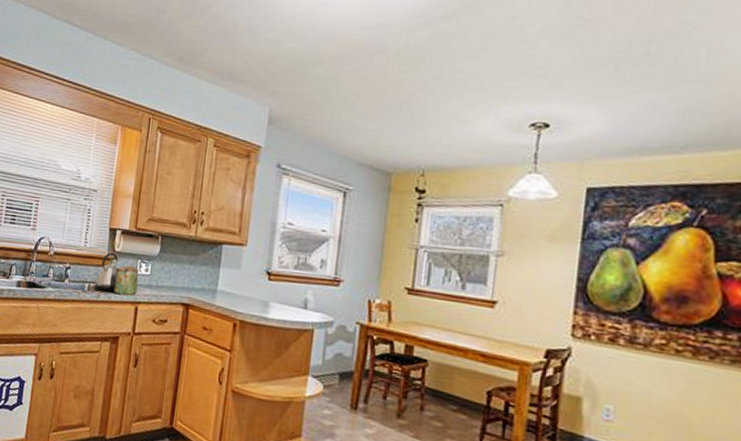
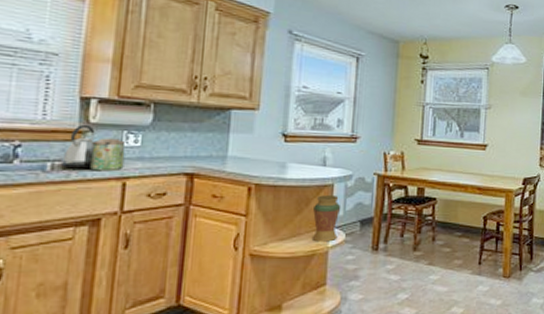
decorative vase: none [290,340,321,392] -> present [313,195,341,242]

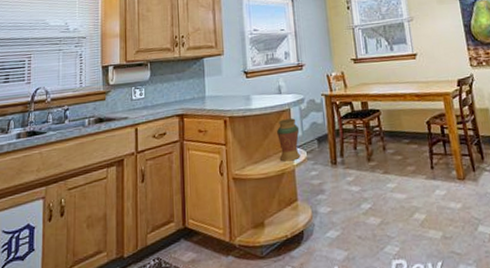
kettle: present [60,124,96,169] -> none [93,86,114,123]
canister: present [90,138,126,172] -> none [113,94,135,122]

